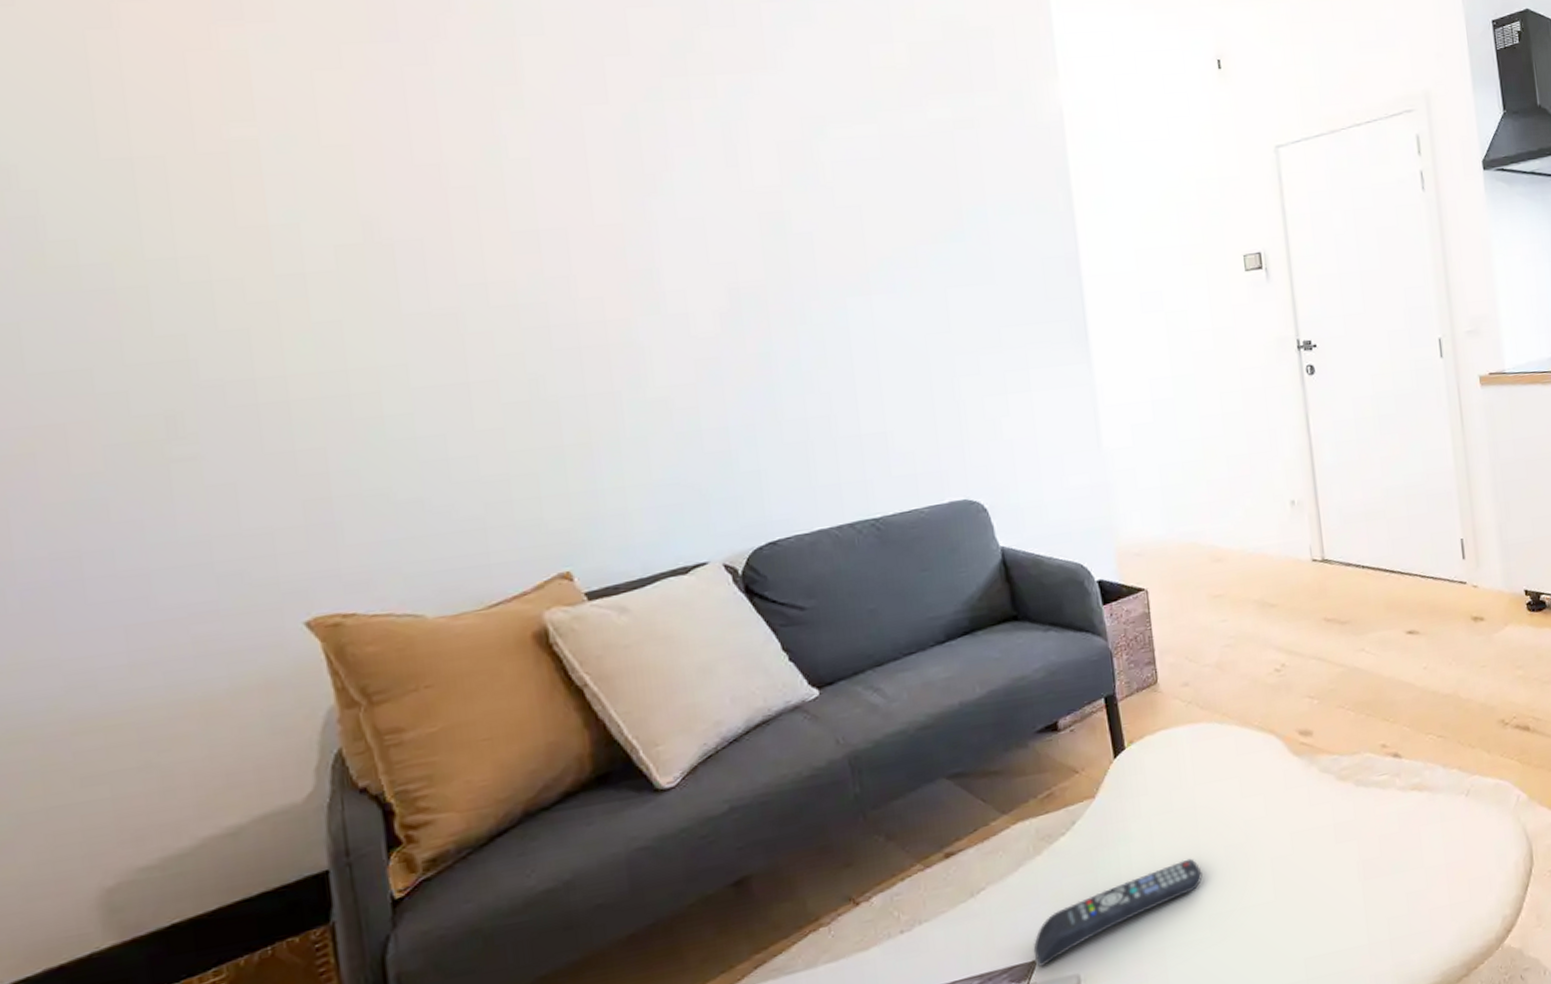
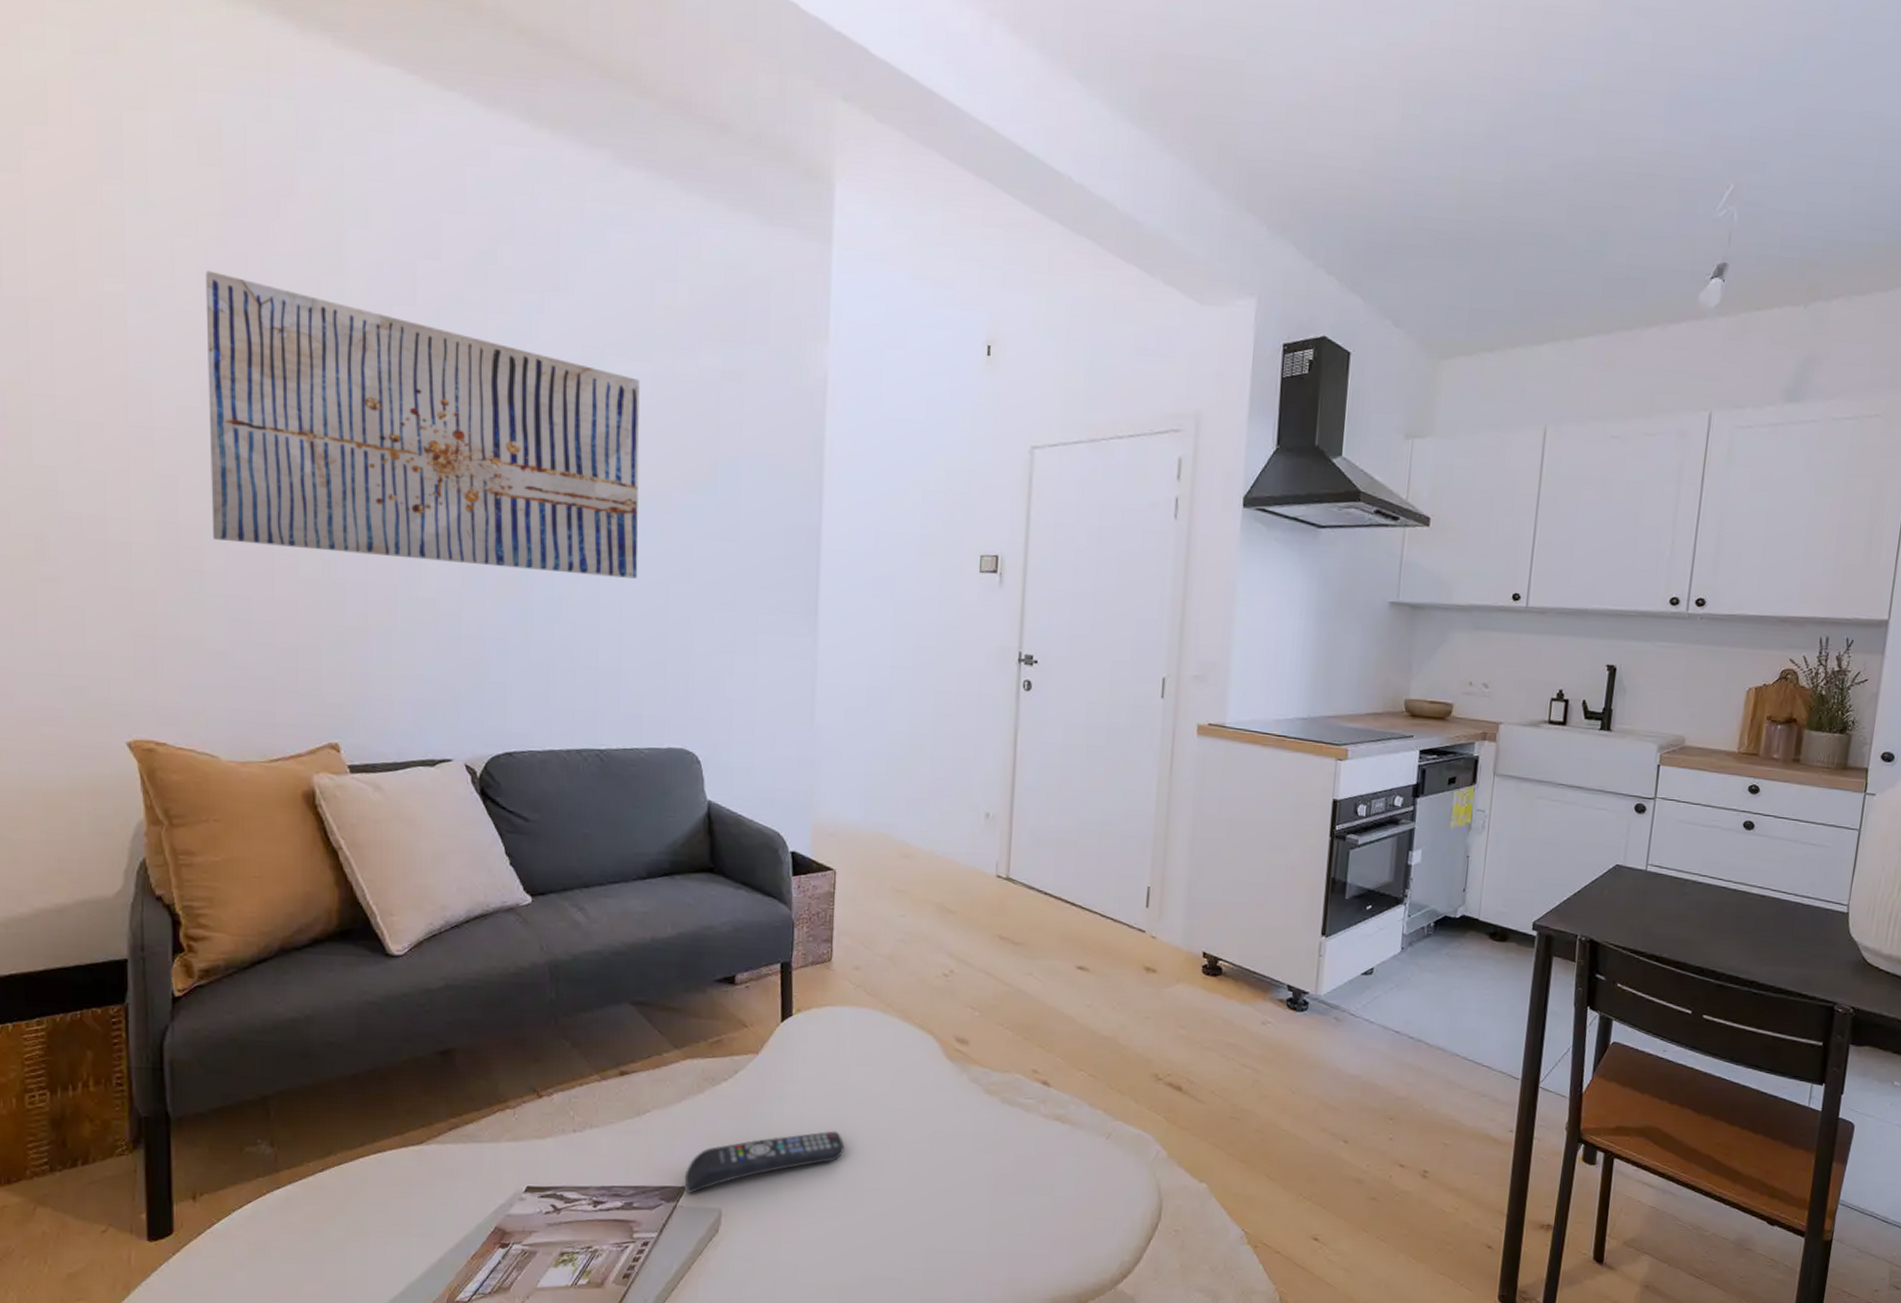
wall art: none [355,100,892,380] -> present [205,270,640,579]

